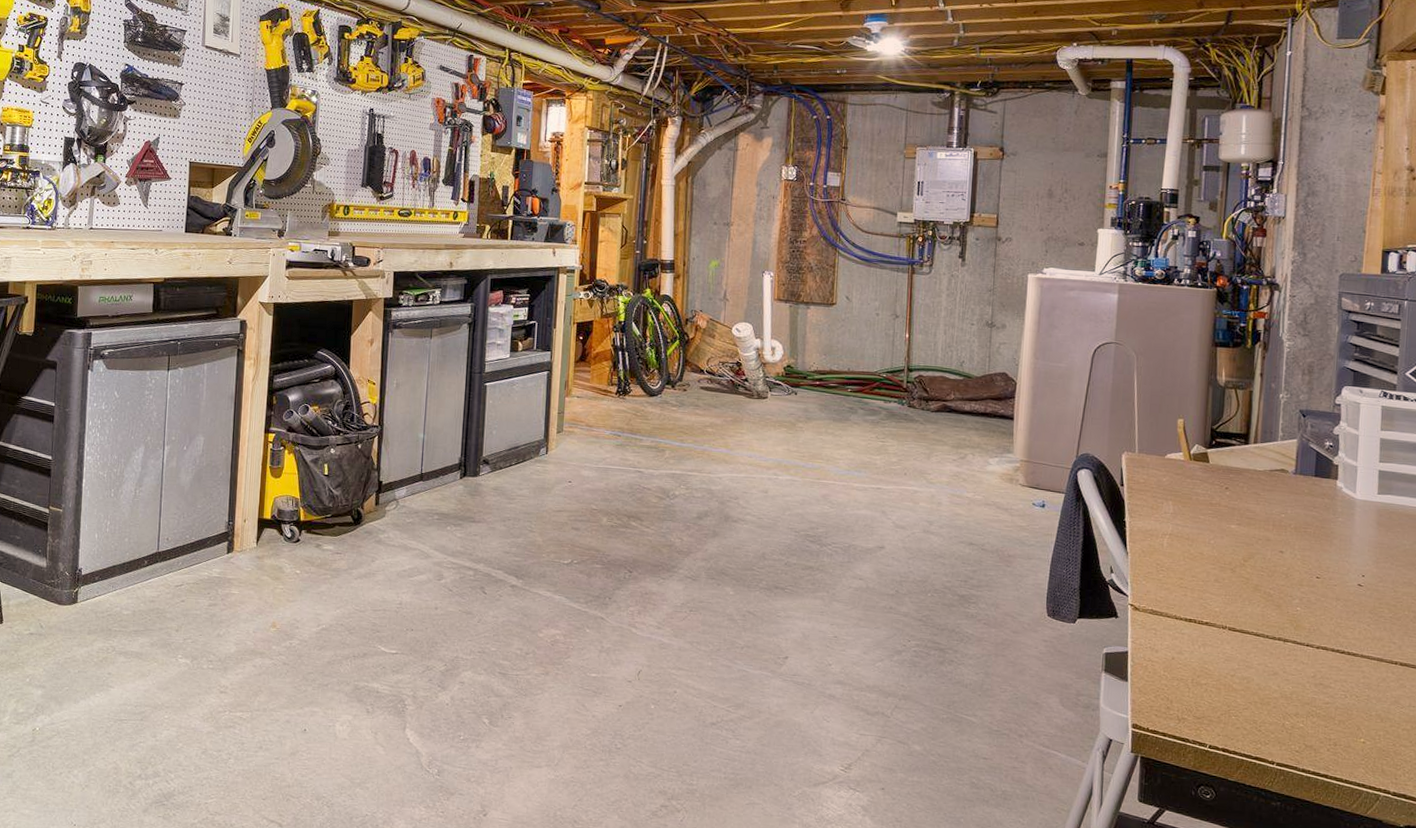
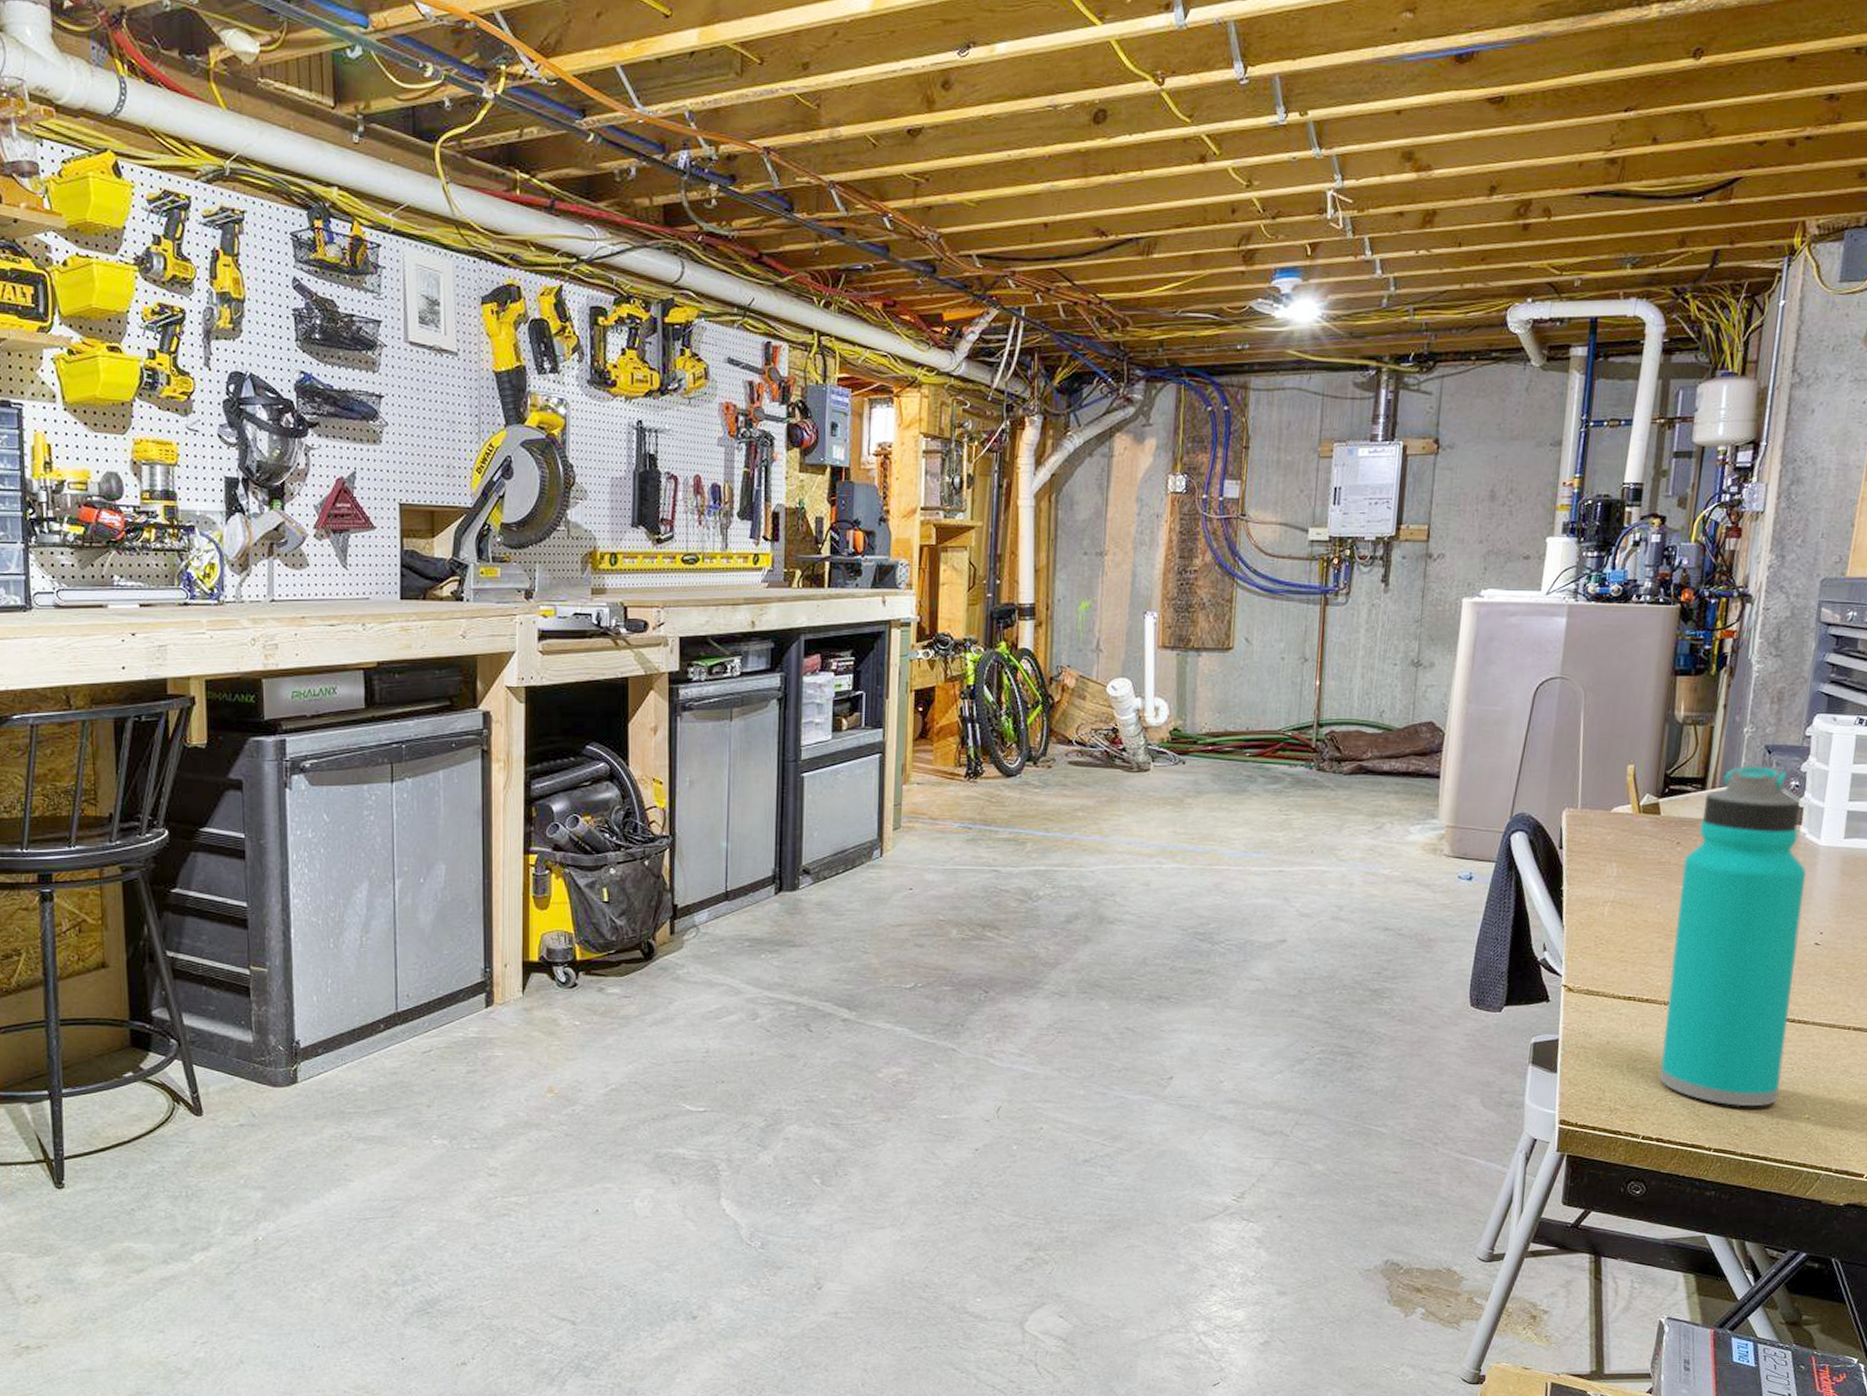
water bottle: none [1222,425,1345,728] -> present [1660,765,1806,1107]

